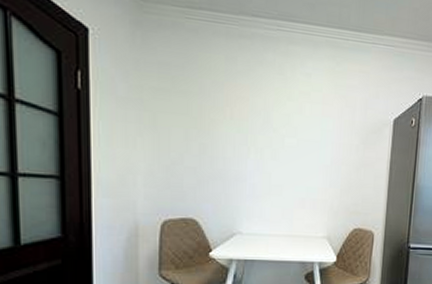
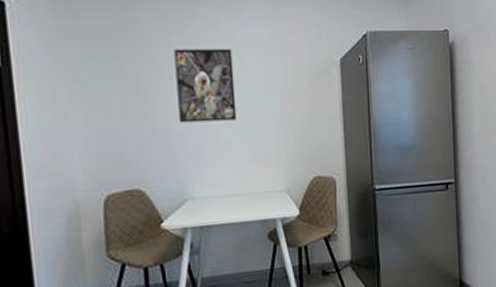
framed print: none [237,91,293,166] -> present [174,48,237,123]

